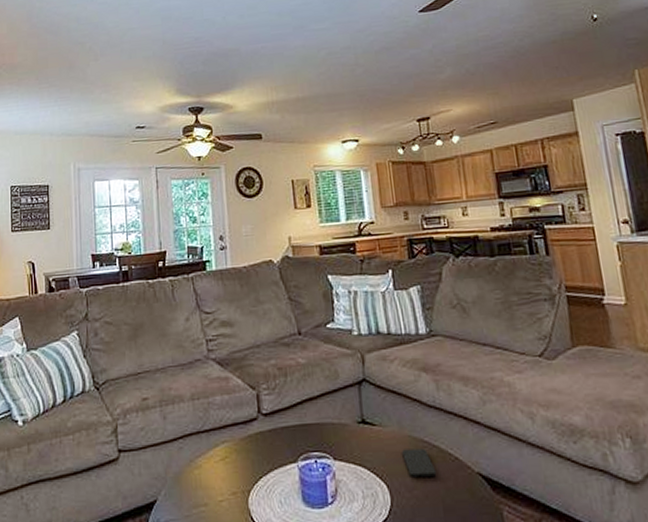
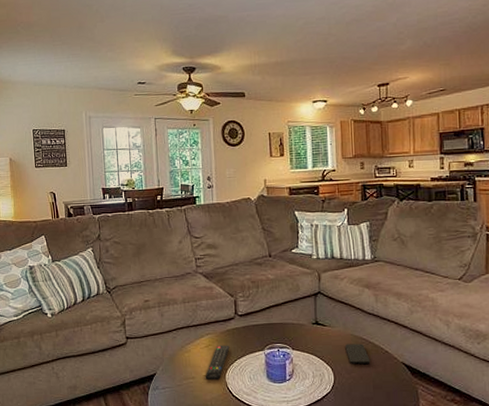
remote control: none [221,456,253,508] -> present [205,345,230,381]

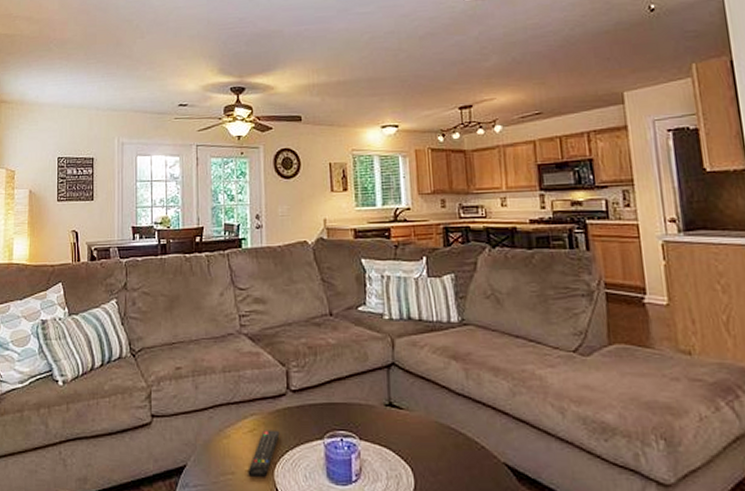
smartphone: present [345,344,370,364] -> none [428,434,462,463]

